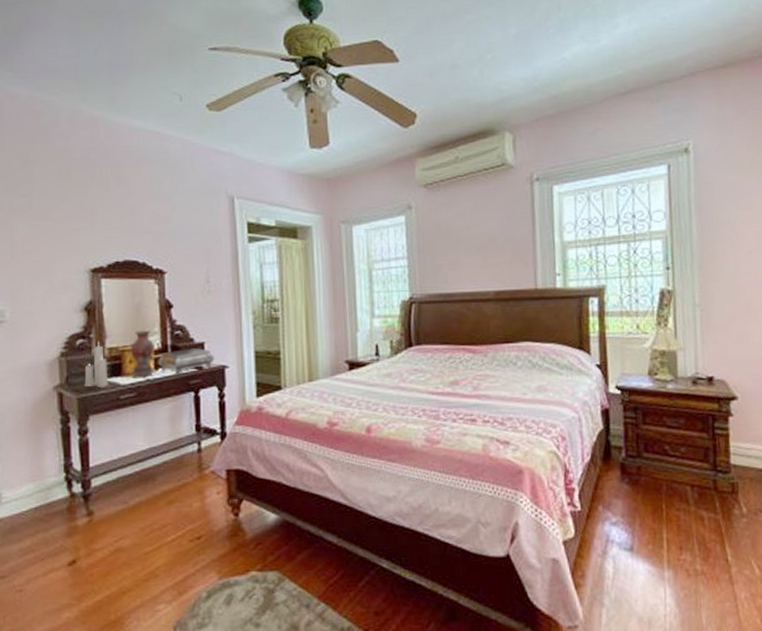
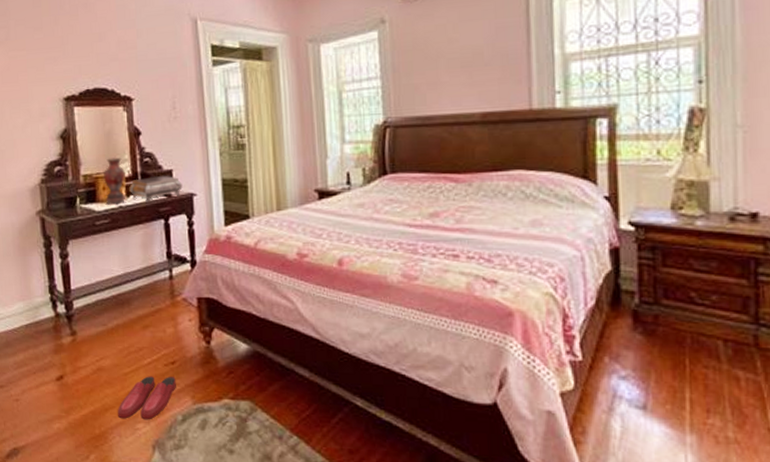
candle: present [84,341,109,388] -> none [63,168,85,214]
slippers: none [137,552,201,601] -> present [118,376,176,419]

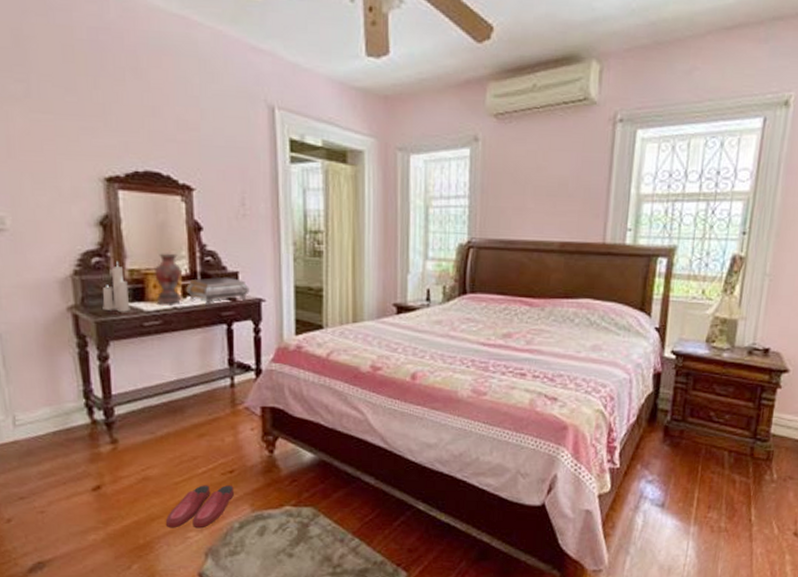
candle: none [63,168,85,214] -> present [102,261,130,312]

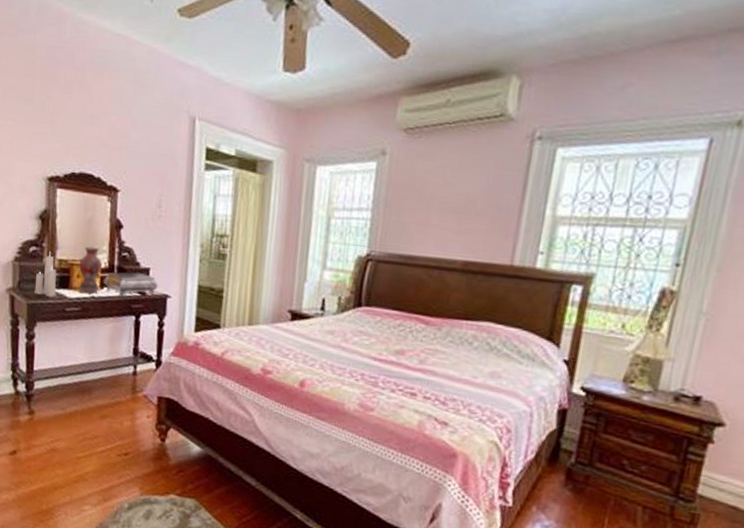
slippers: present [166,485,234,528] -> none [66,463,127,503]

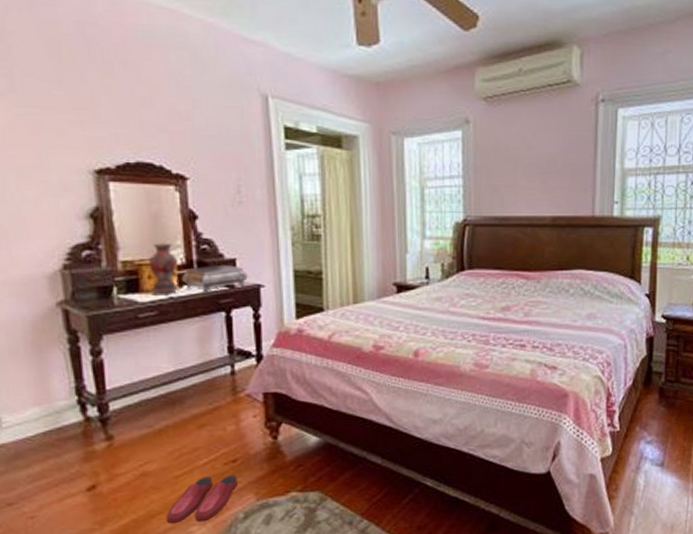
candle: present [34,251,57,298] -> none [94,253,124,305]
slippers: none [66,463,127,503] -> present [167,475,238,524]

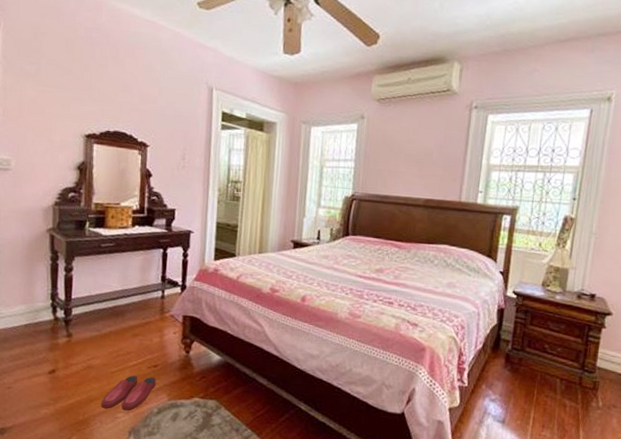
vase: present [148,243,178,297] -> none [112,192,134,233]
jewelry box: present [182,264,248,293] -> none [135,212,183,234]

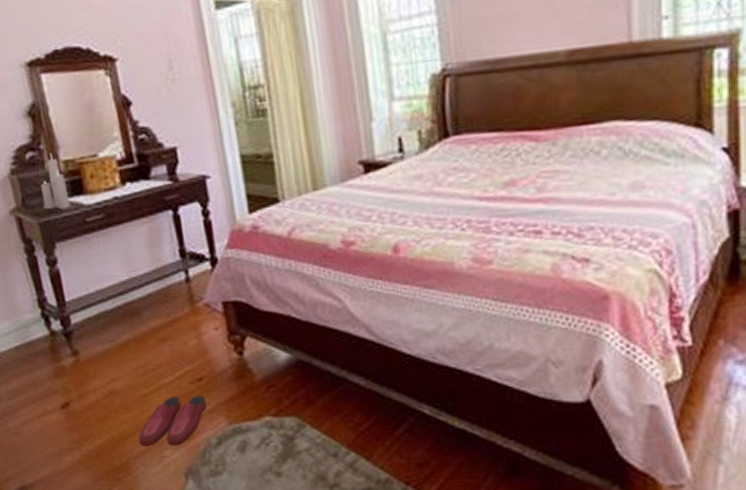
candle: none [72,196,93,235] -> present [41,153,71,210]

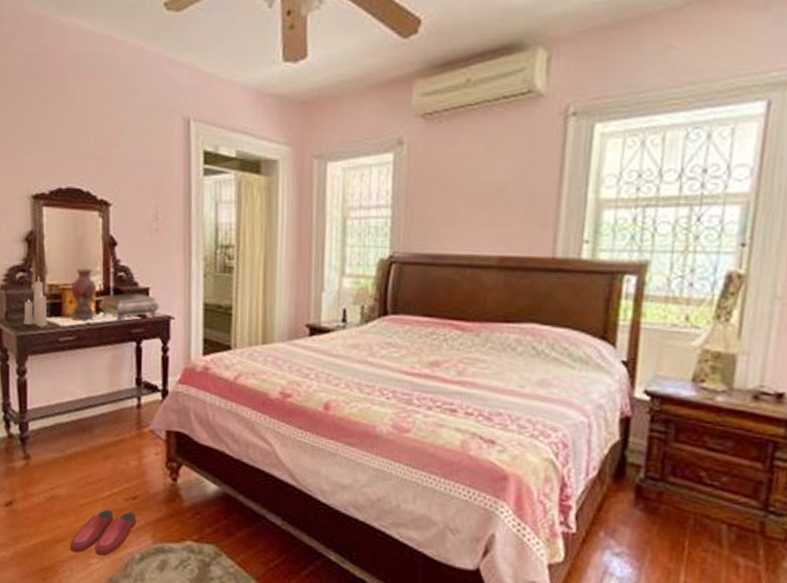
vase: none [89,136,120,197] -> present [70,268,97,323]
jewelry box: none [123,154,192,191] -> present [99,293,159,322]

